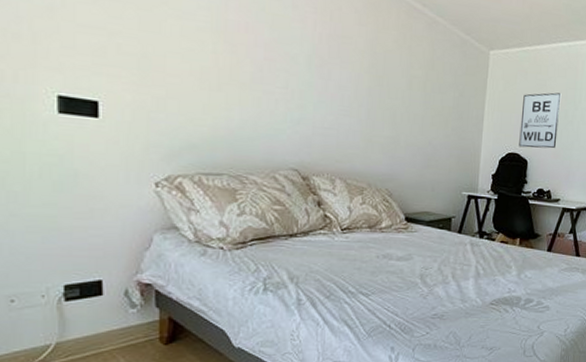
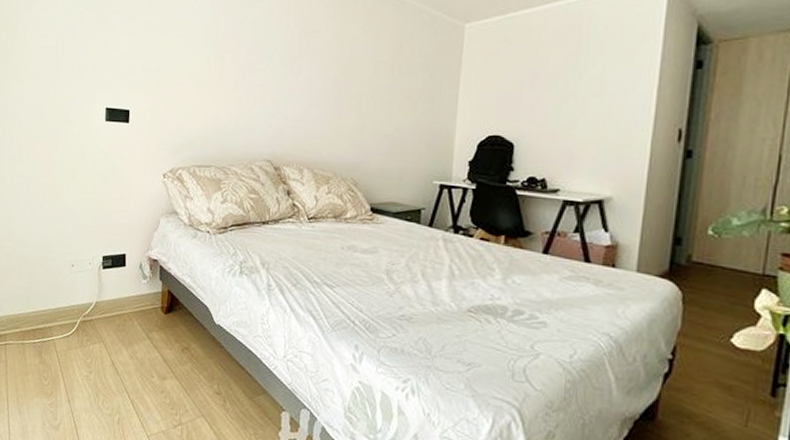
wall art: present [519,92,562,149] -> none [502,61,559,129]

